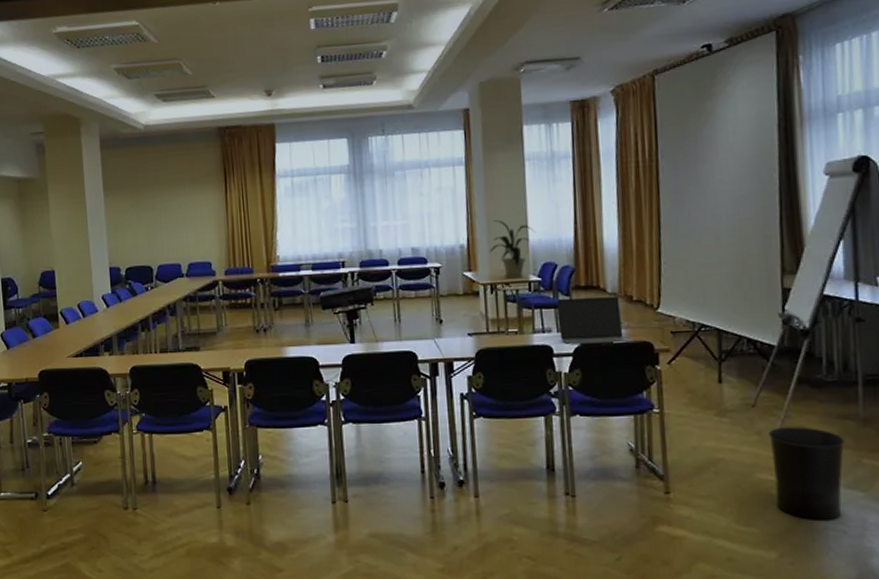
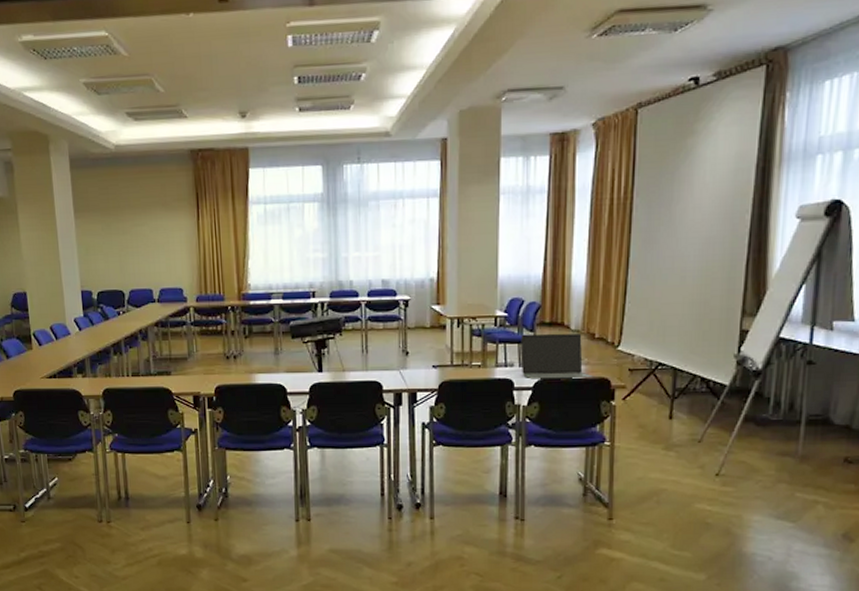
house plant: present [490,220,535,279] -> none [459,254,505,313]
waste bin: present [769,427,846,520] -> none [711,462,782,547]

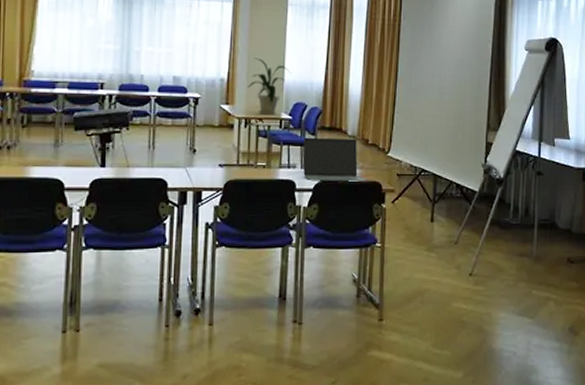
house plant: none [459,254,505,313] -> present [248,58,291,115]

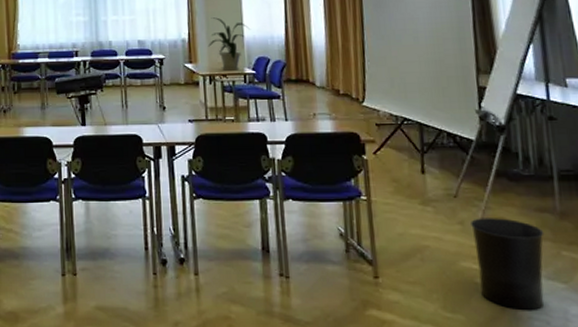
laptop: present [303,137,368,183] -> none [269,89,343,134]
waste bin: none [465,262,522,343] -> present [471,218,545,310]

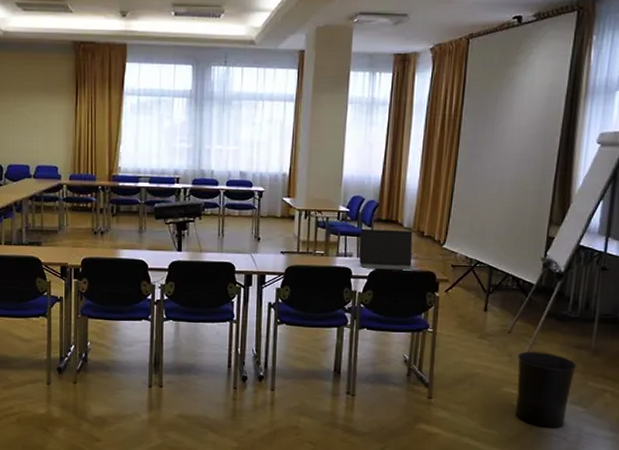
house plant: present [208,17,250,71] -> none [308,154,349,207]
laptop: none [269,89,343,134] -> present [359,228,422,272]

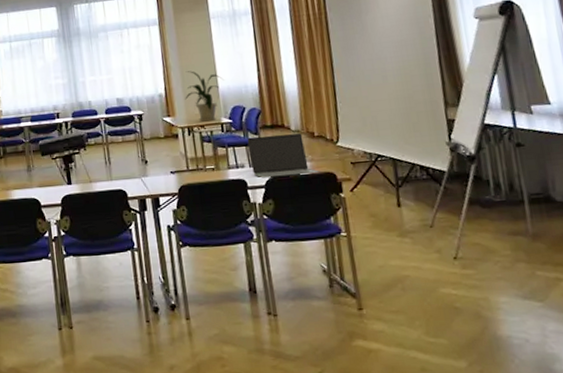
house plant: none [308,154,349,207] -> present [185,71,224,122]
waste bin: present [515,351,577,428] -> none [447,243,522,330]

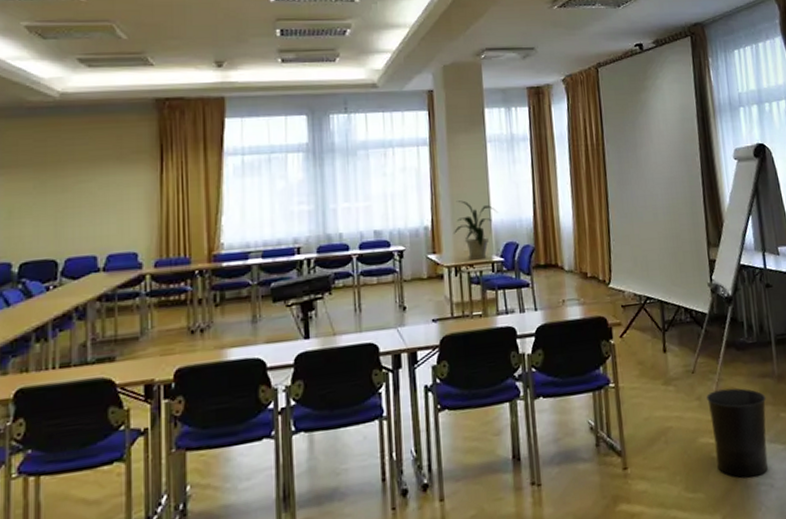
laptop: present [247,133,320,178] -> none [518,274,592,325]
waste bin: none [447,243,522,330] -> present [707,388,769,478]

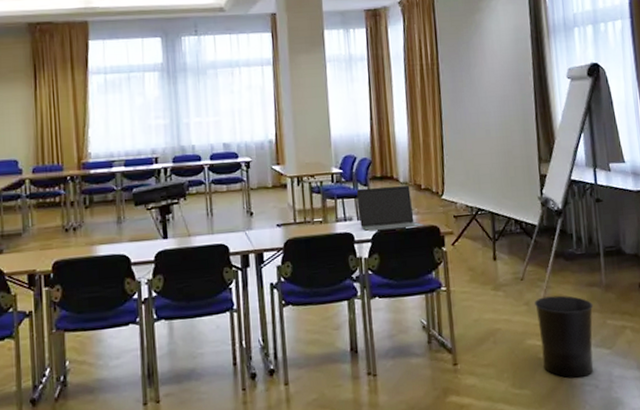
house plant: present [454,200,498,260] -> none [296,116,337,171]
laptop: none [518,274,592,325] -> present [356,186,425,232]

